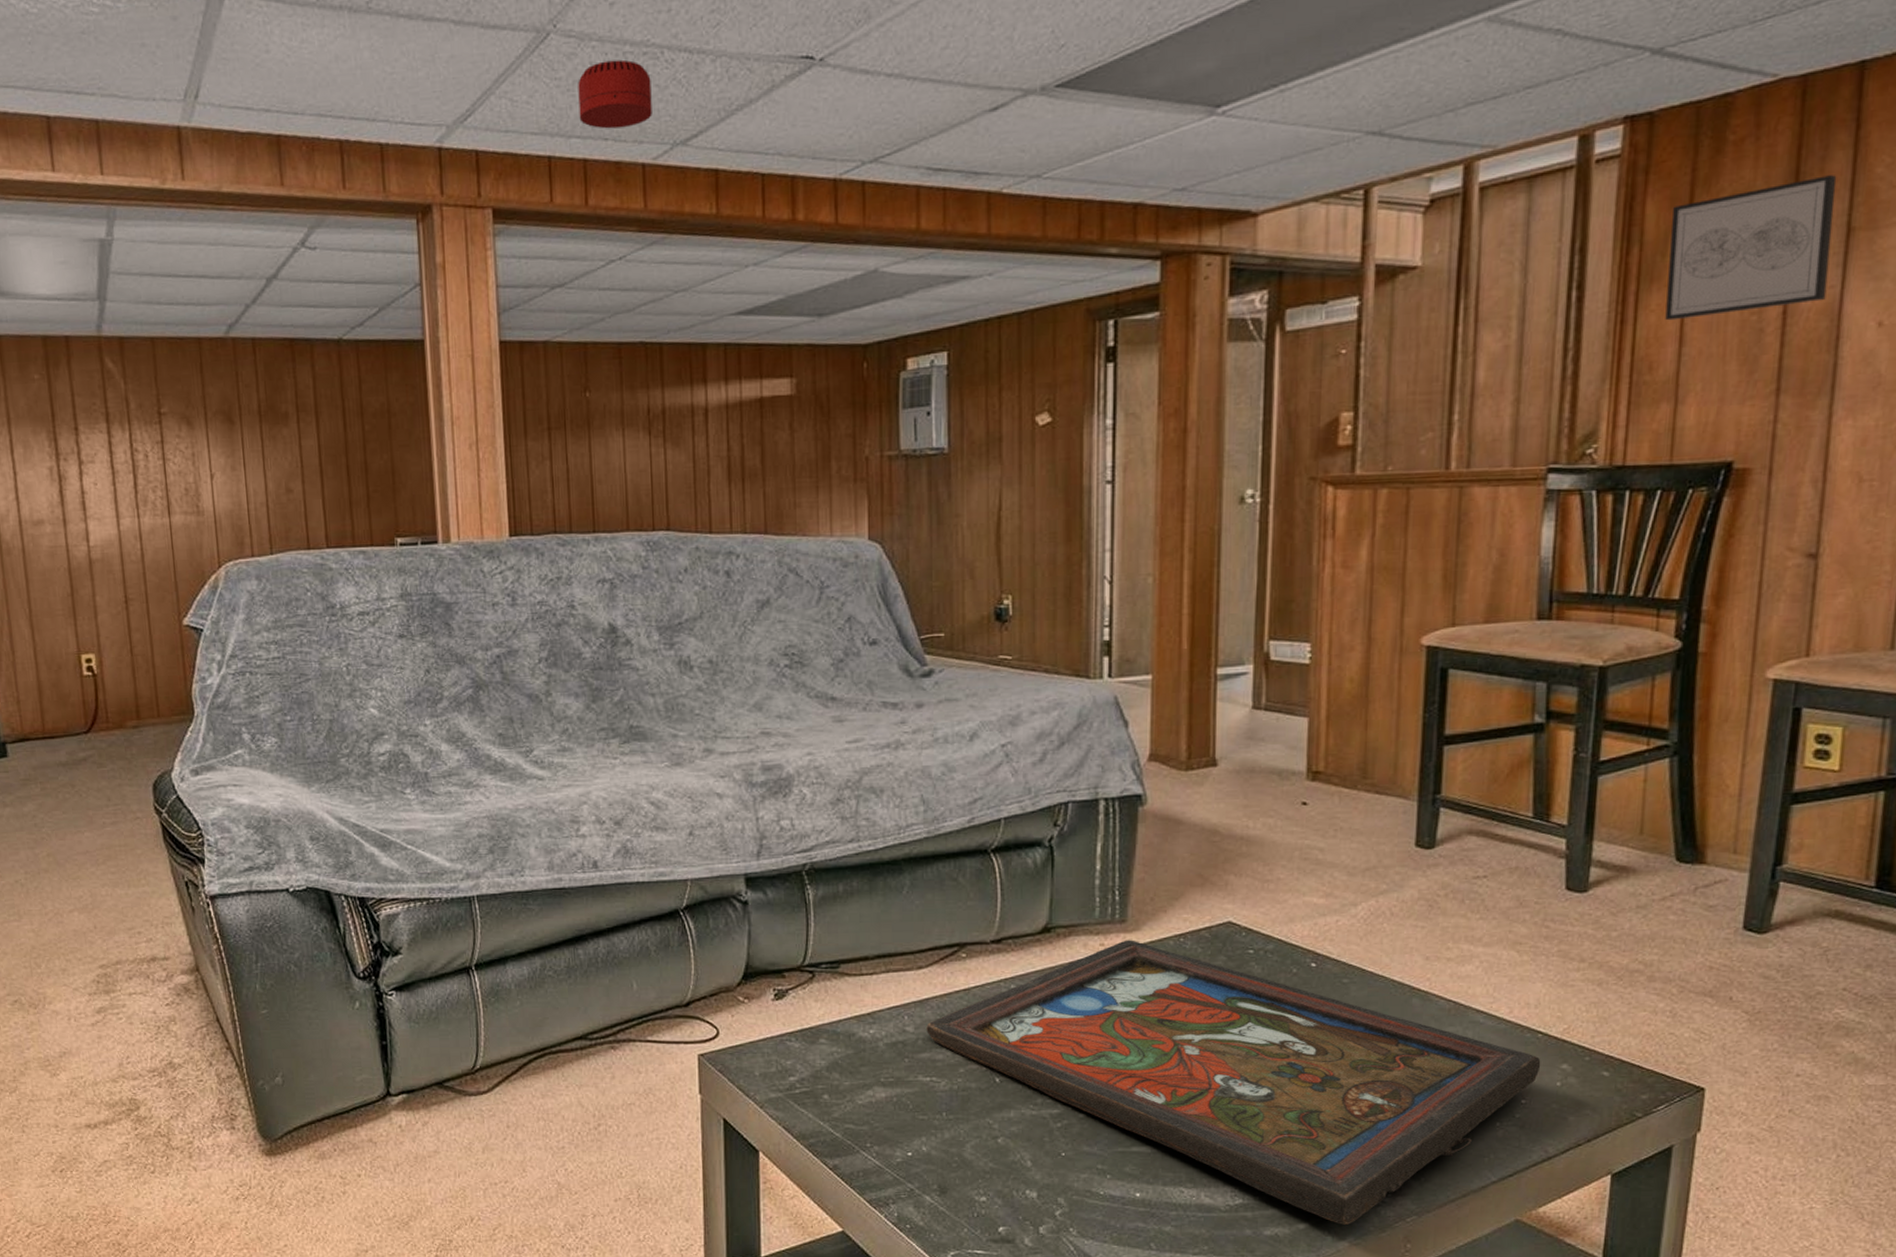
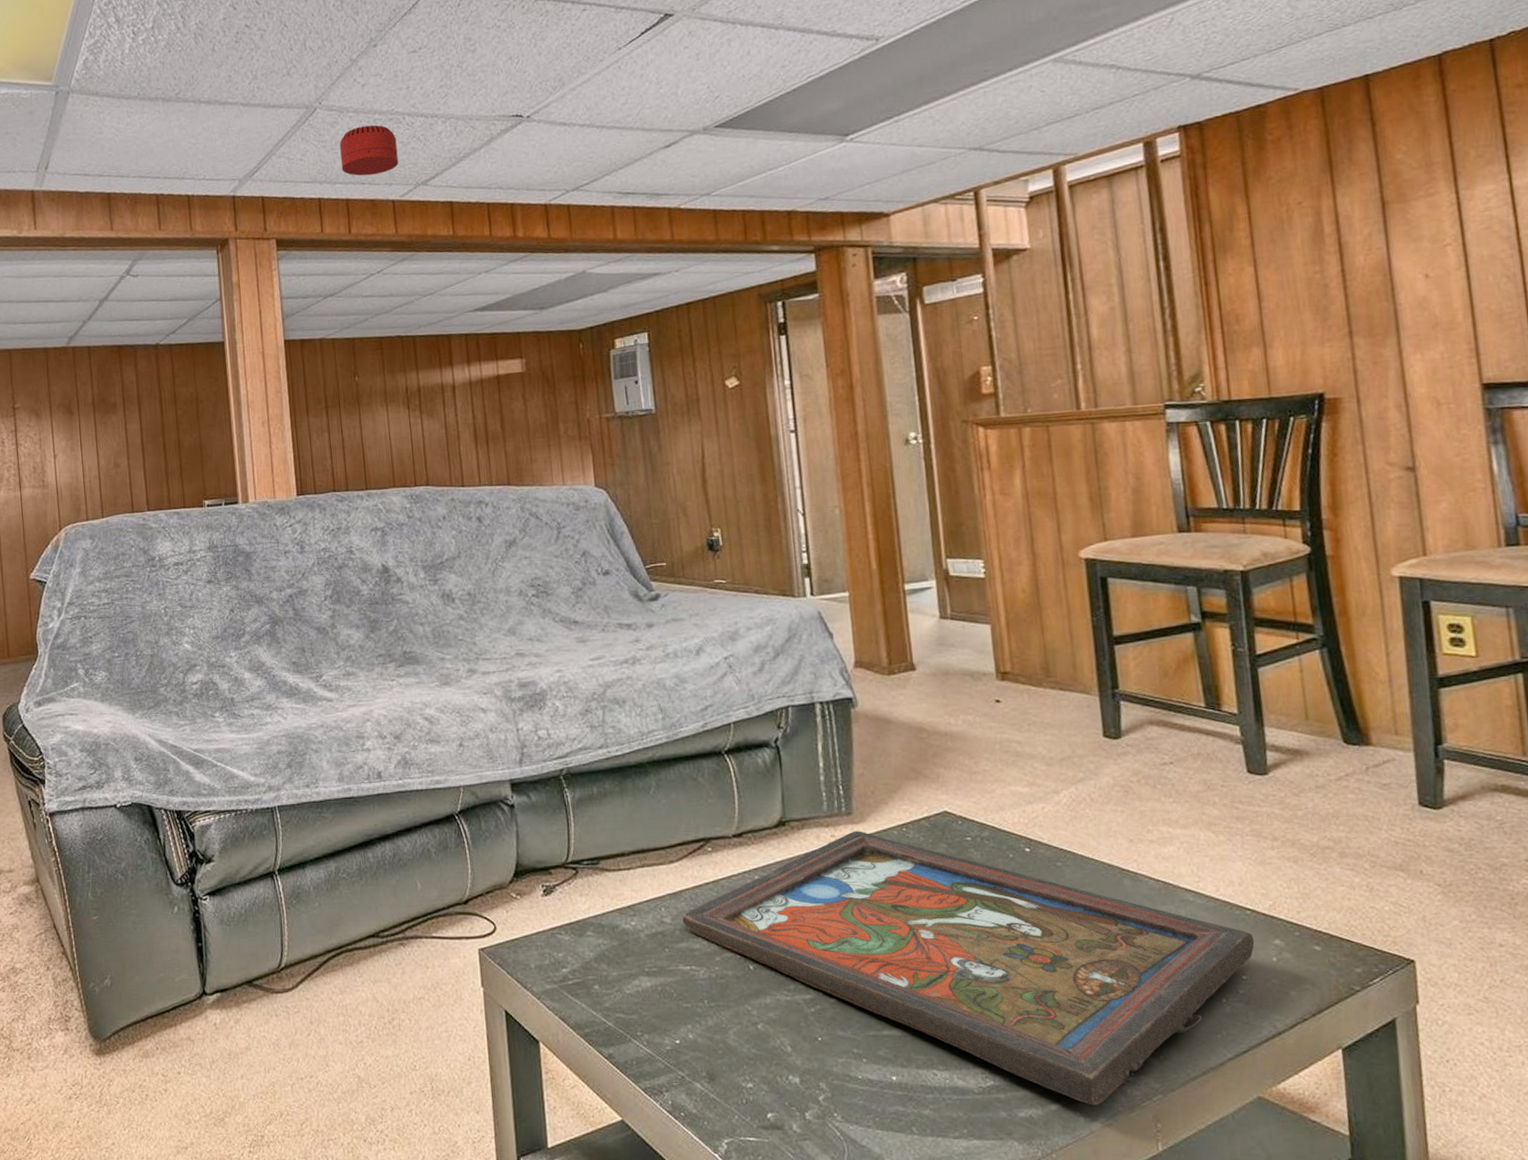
wall art: present [1665,175,1837,321] -> none [1232,162,1376,282]

